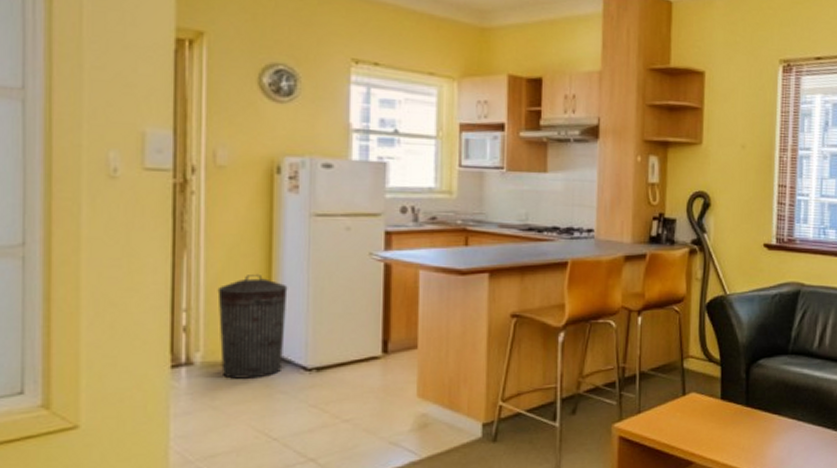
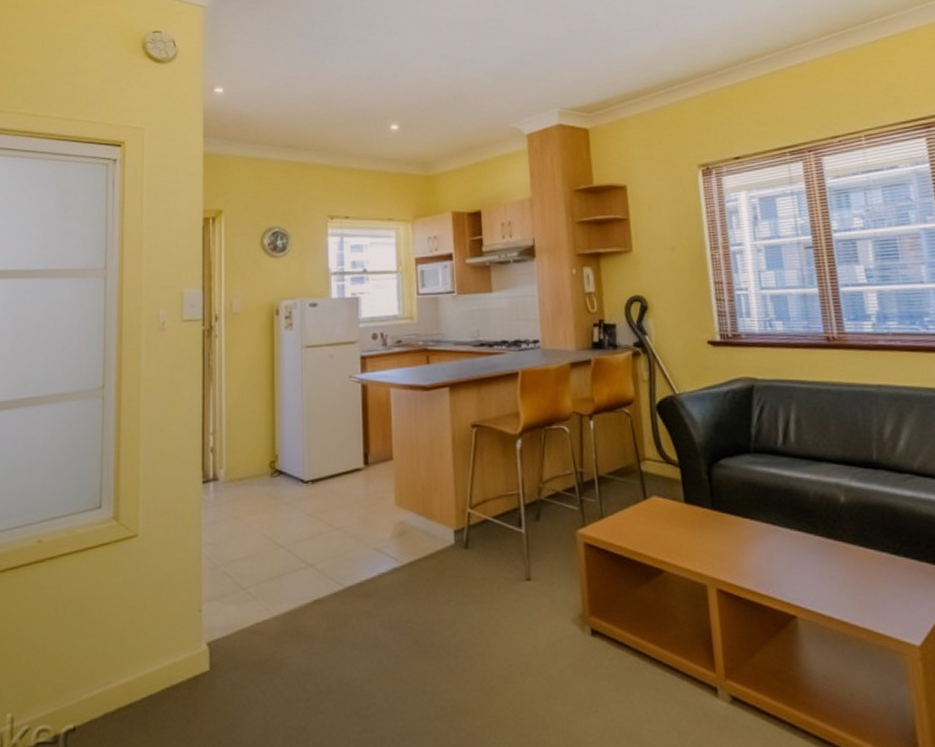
trash can: present [217,273,288,379] -> none [235,399,287,492]

